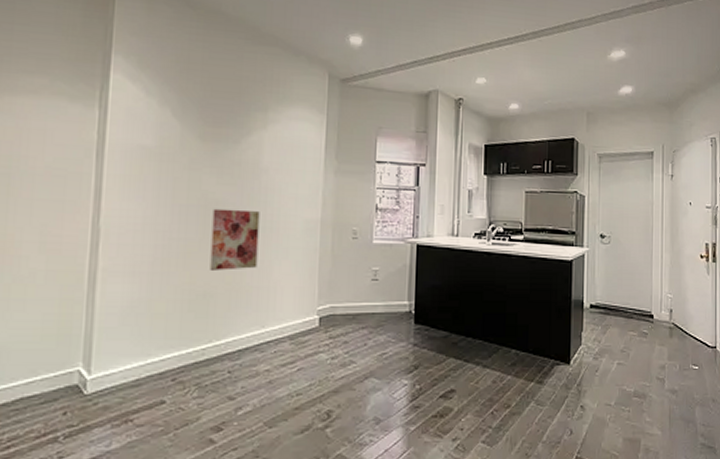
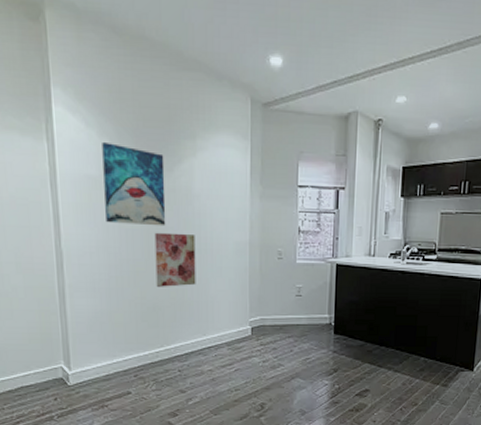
wall art: none [157,110,231,202] -> present [102,141,166,226]

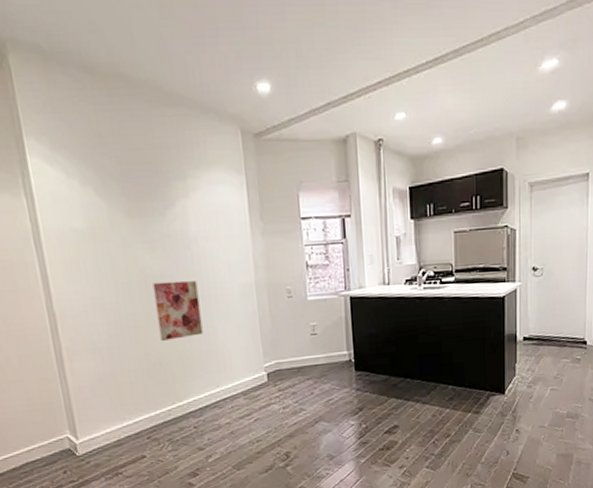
wall art: present [102,141,166,226] -> none [85,190,164,278]

